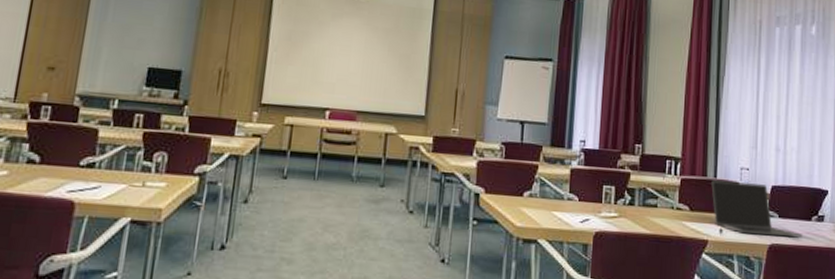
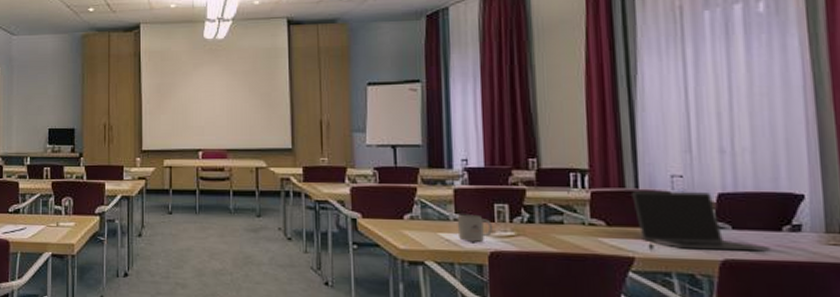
mug: none [569,193,599,222] -> present [457,214,492,242]

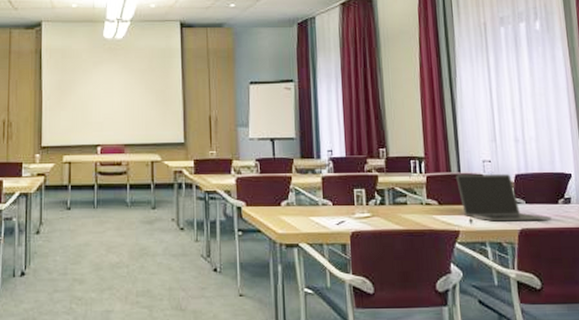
mug: present [457,214,492,242] -> none [324,199,353,224]

